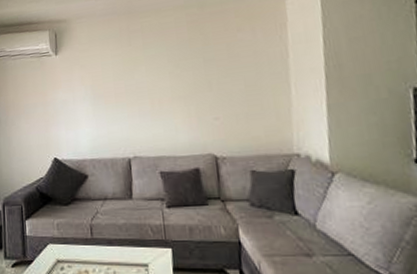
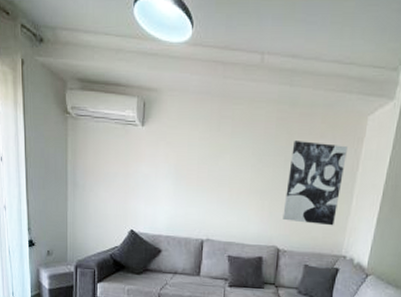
wall art: none [209,34,276,124] -> present [282,140,347,226]

